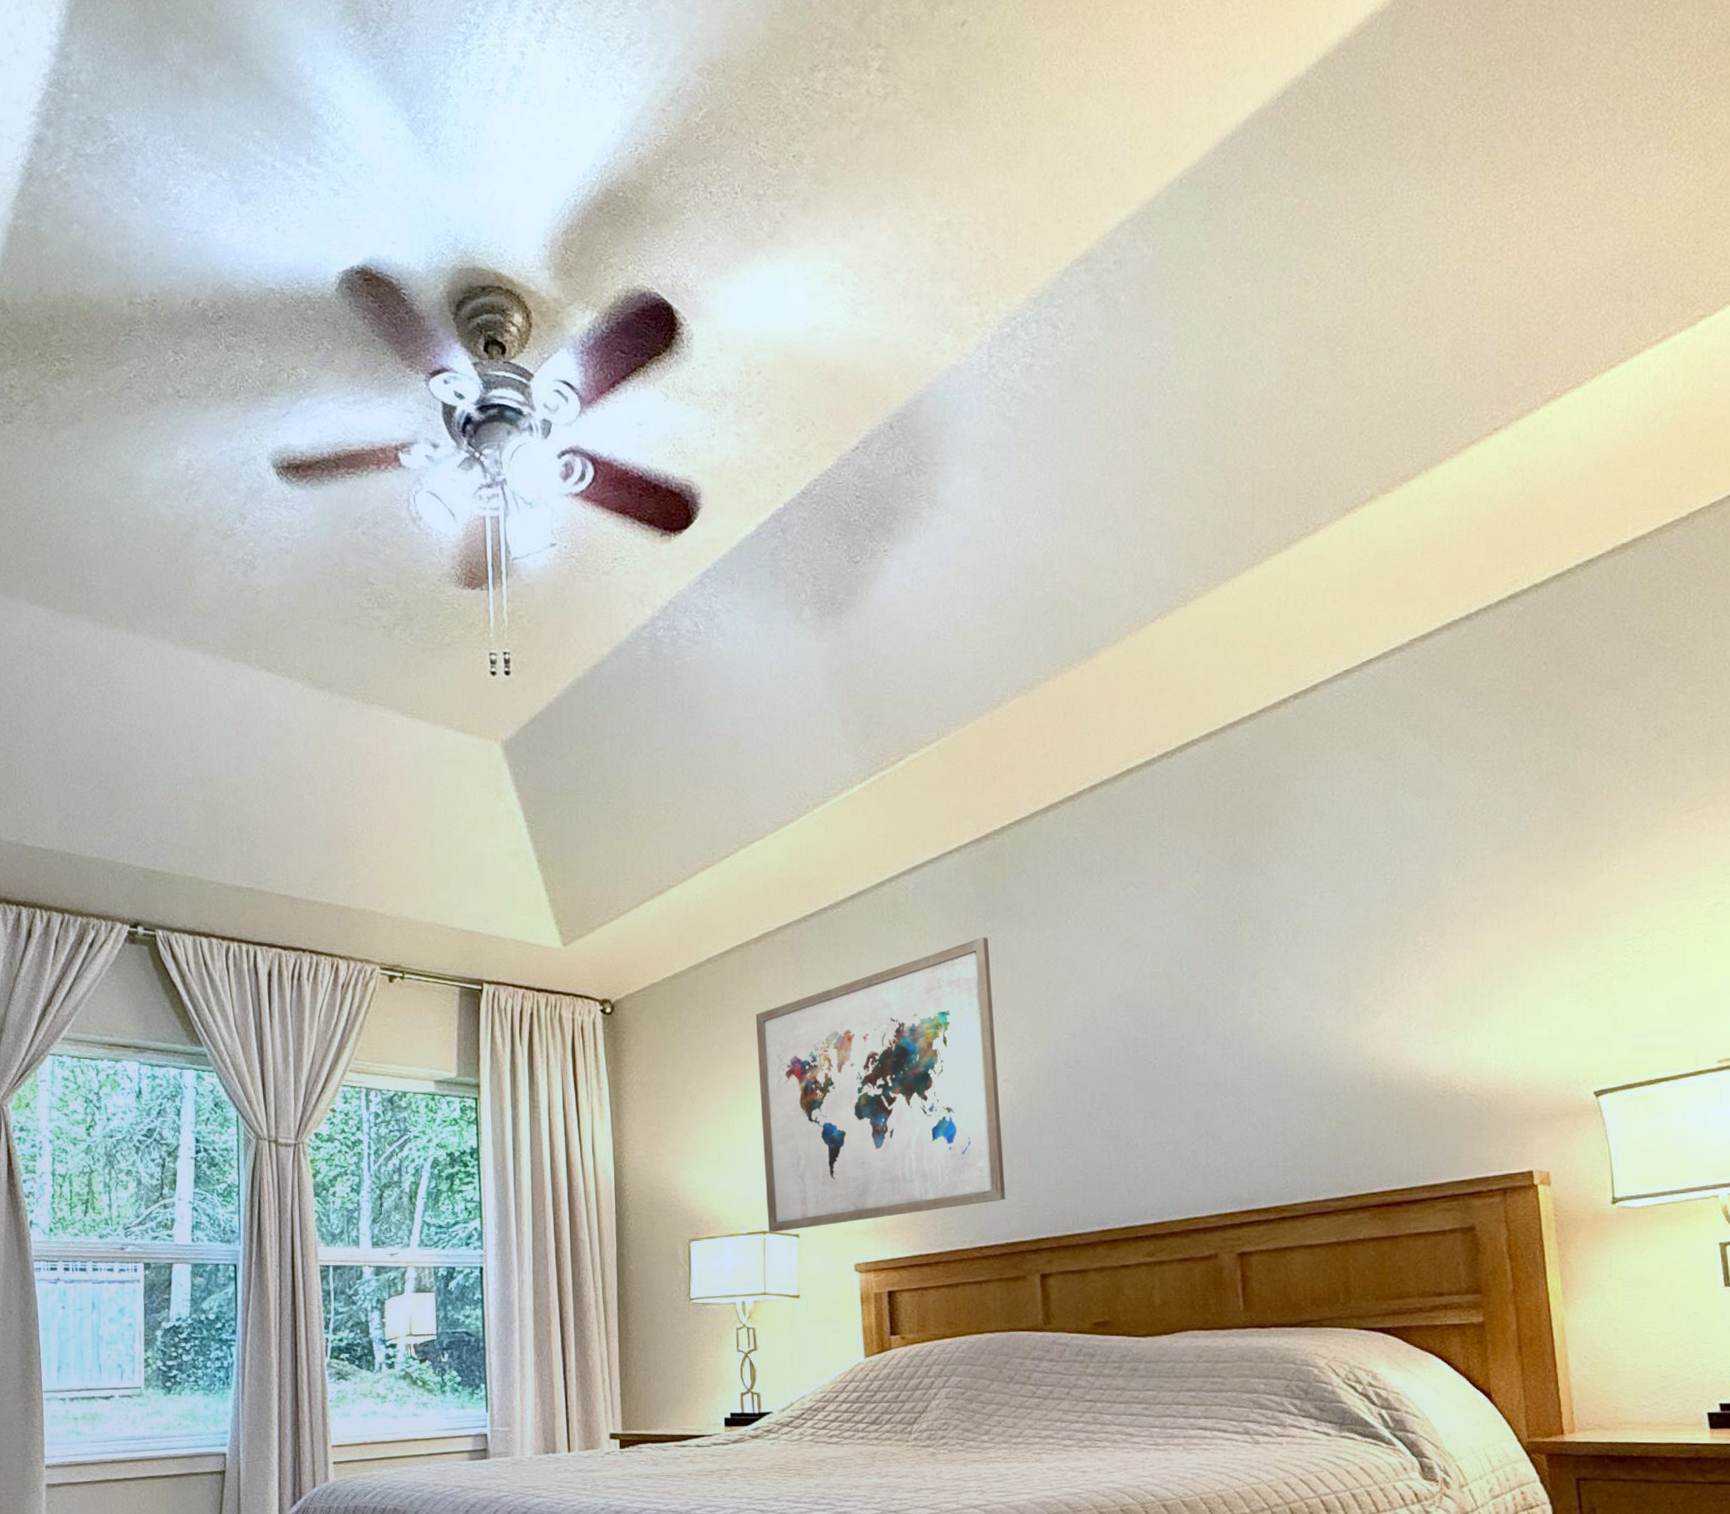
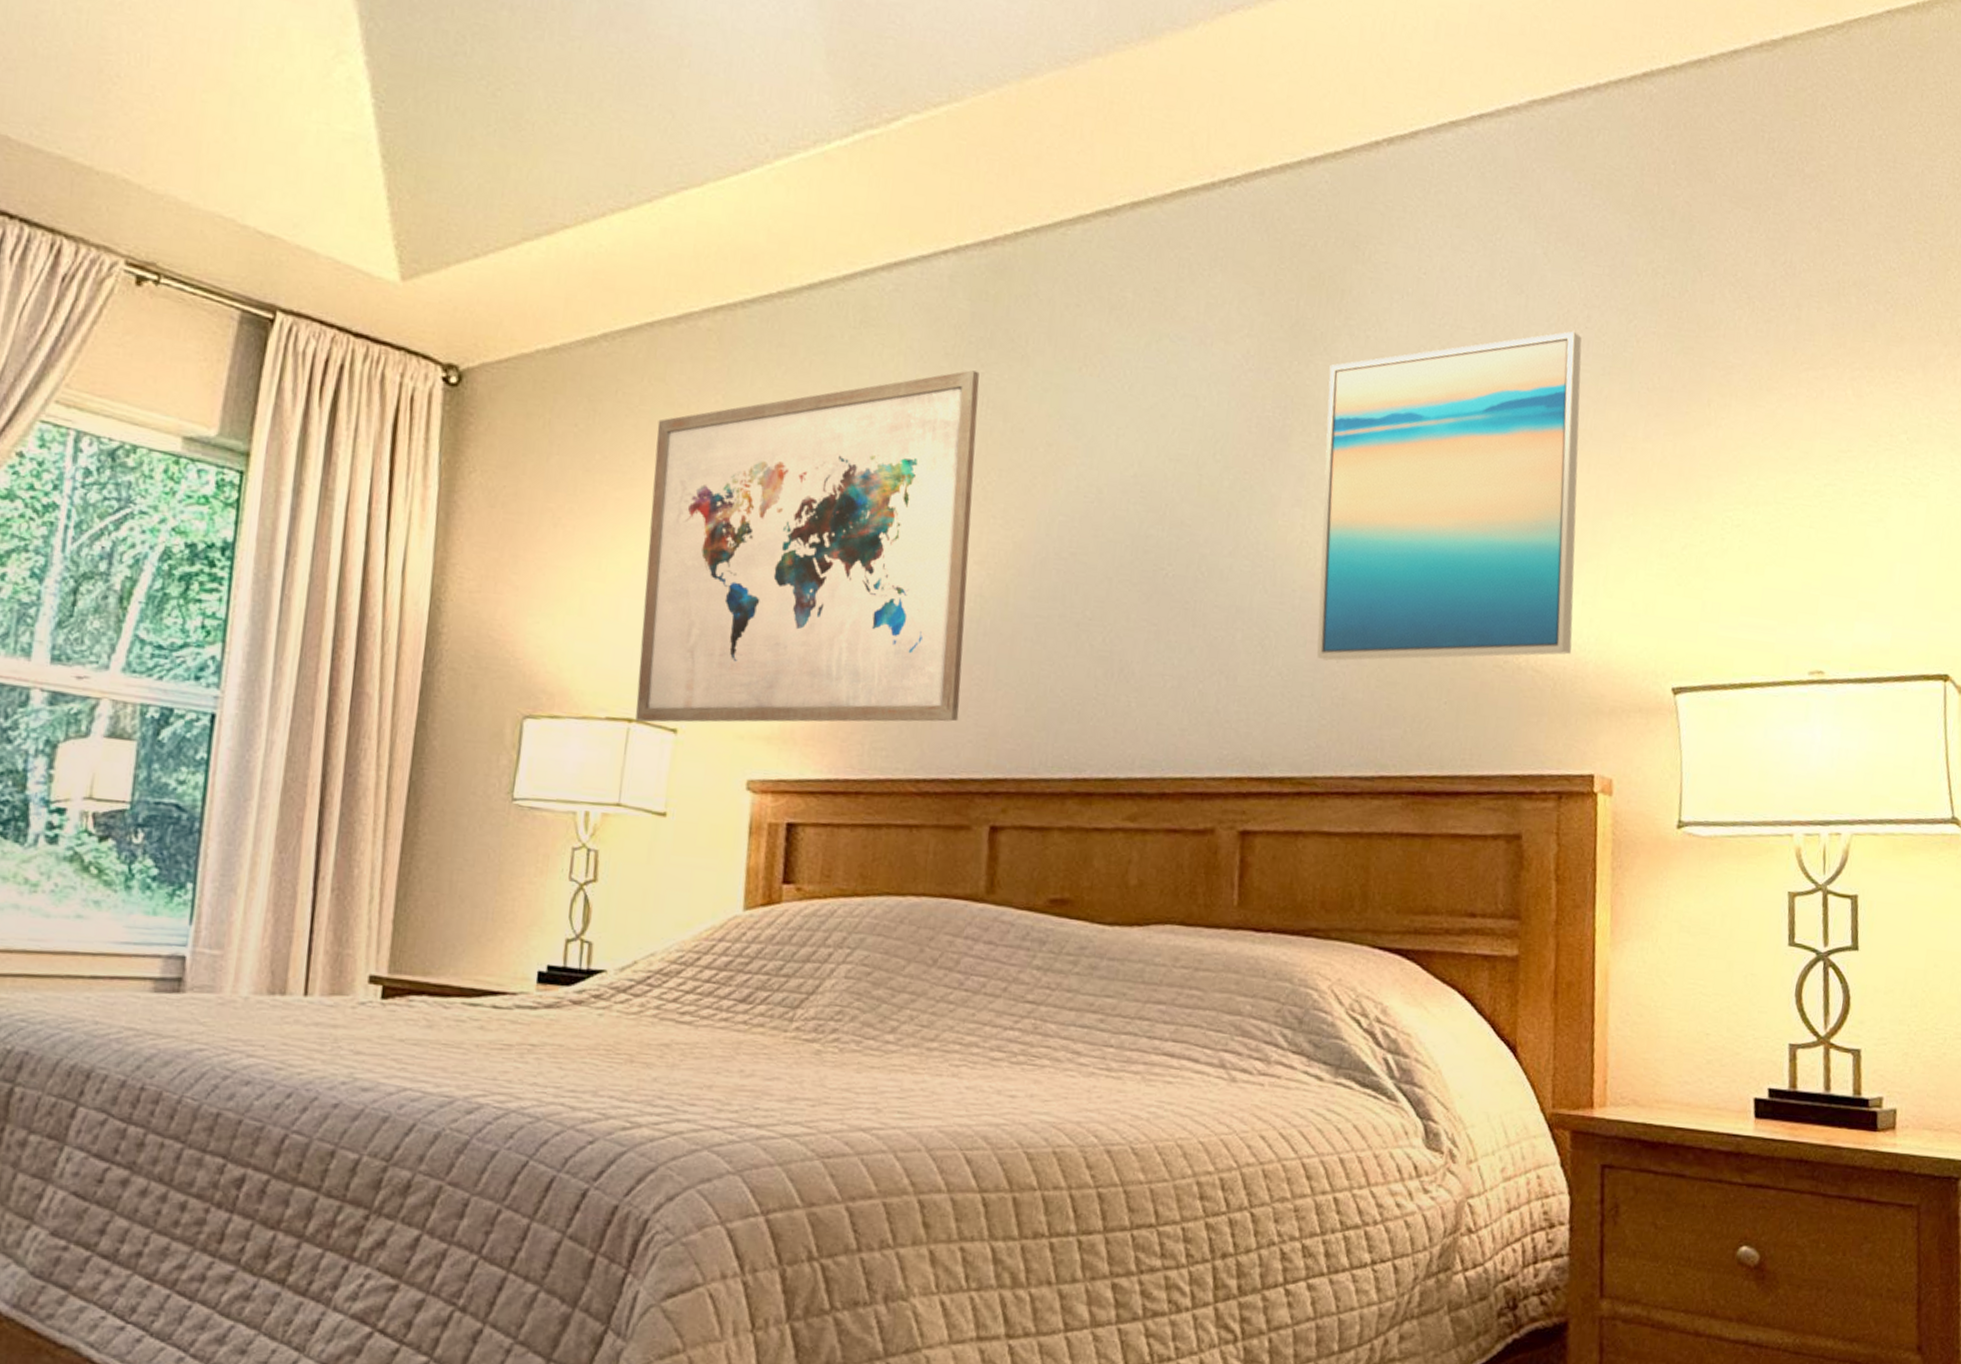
wall art: none [1267,818,1502,1113] -> present [1316,331,1582,661]

